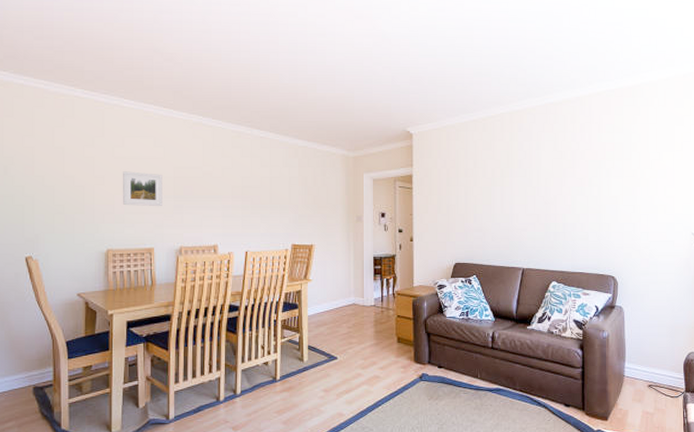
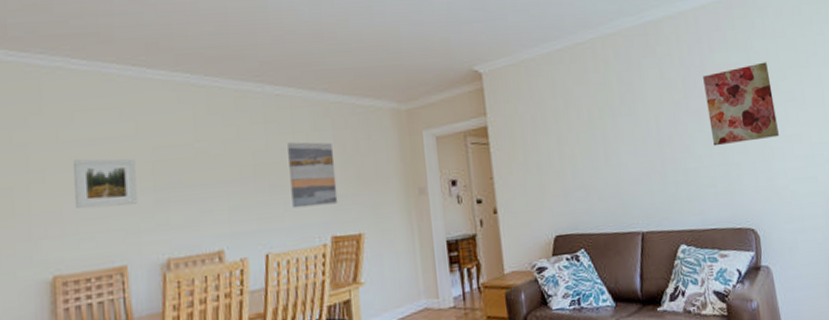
wall art: none [266,173,298,221] -> present [287,142,338,209]
wall art: none [590,144,647,208] -> present [703,62,779,146]

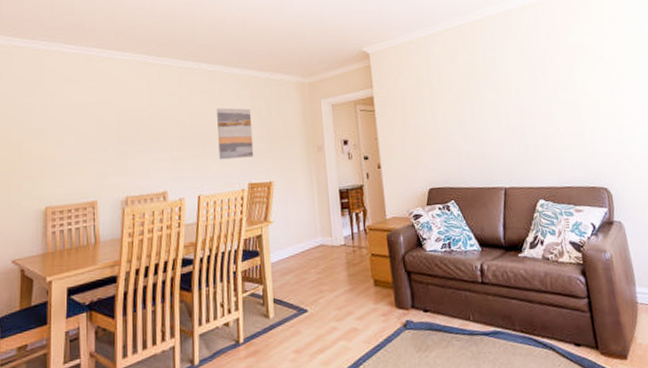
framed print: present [74,158,137,209] -> none [63,119,106,157]
wall art: present [703,62,779,146] -> none [558,42,629,115]

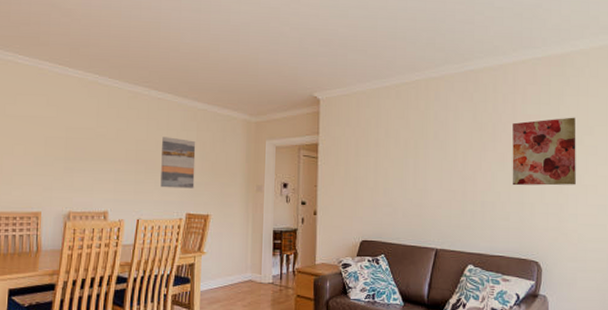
wall art: none [558,42,629,115] -> present [512,117,576,186]

